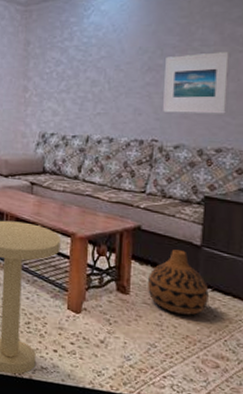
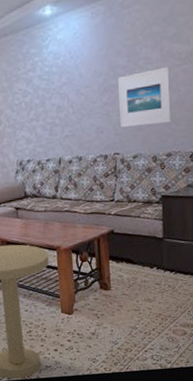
vase: present [146,249,209,316] -> none [123,244,173,298]

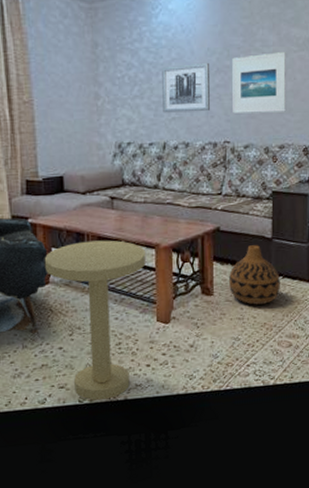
wall art: none [54,83,100,132] -> present [162,62,211,113]
vase: none [123,244,173,298] -> present [228,245,280,305]

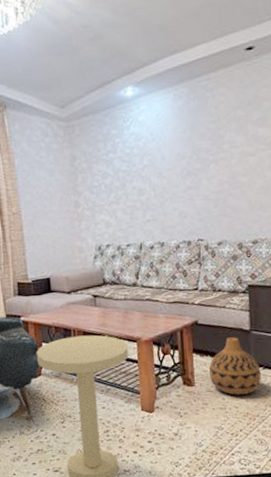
wall art: present [162,62,211,113] -> none [135,166,183,216]
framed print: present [232,52,287,114] -> none [202,152,258,213]

